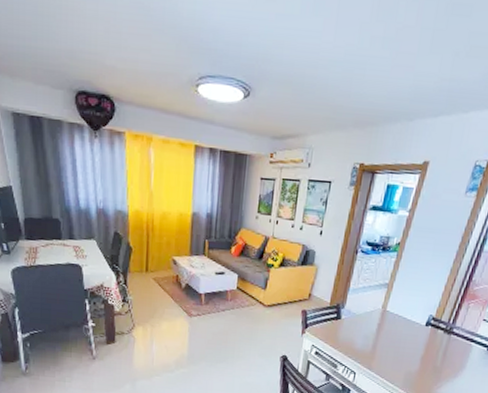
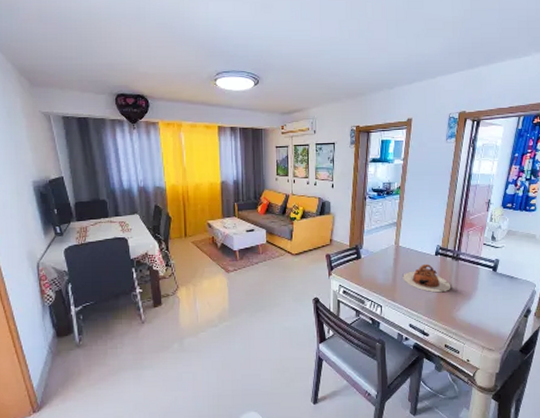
teapot: none [384,334,437,367] -> present [403,264,451,293]

